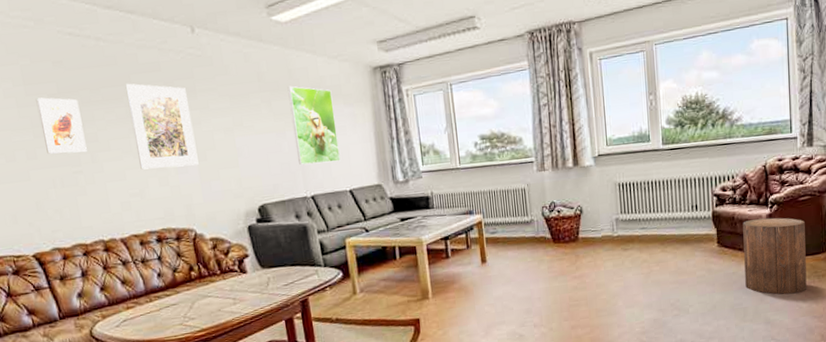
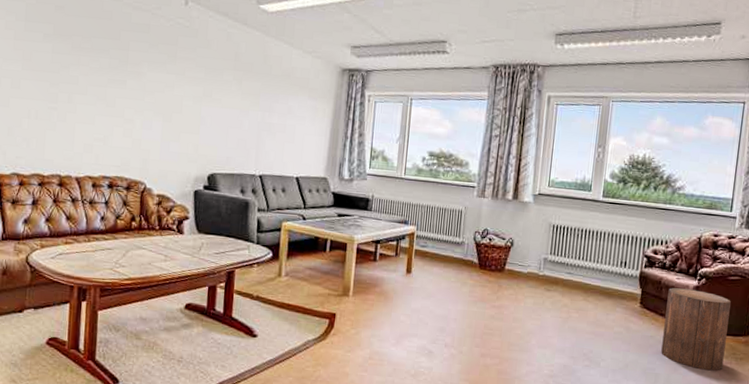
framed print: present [35,97,87,154] -> none [30,35,69,92]
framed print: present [125,83,199,170] -> none [110,38,168,124]
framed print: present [287,85,341,165] -> none [255,70,300,148]

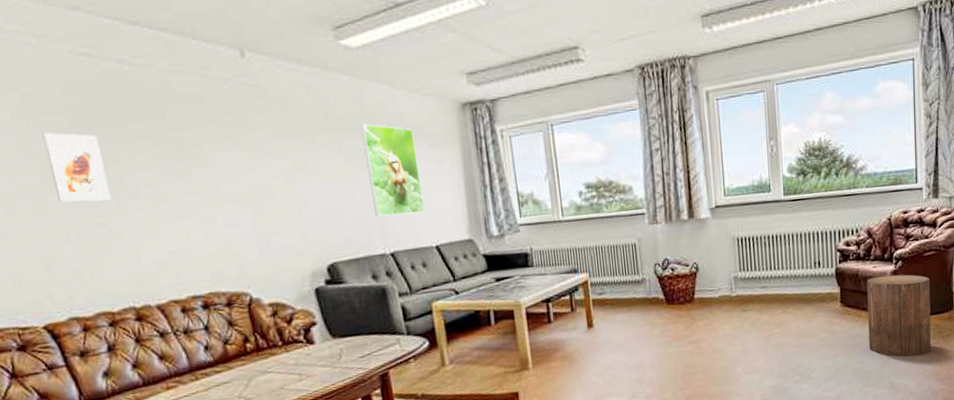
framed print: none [30,35,69,92] -> present [41,132,111,203]
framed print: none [255,70,300,148] -> present [360,123,425,216]

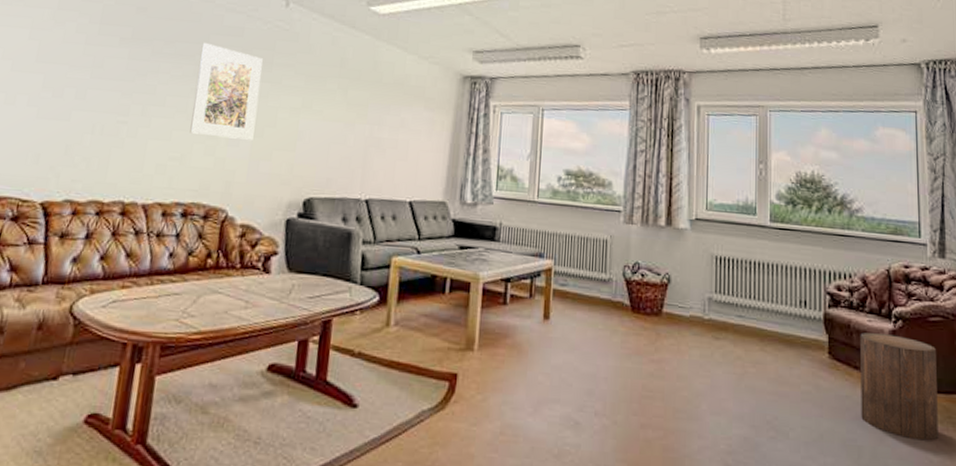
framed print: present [41,132,111,203] -> none [98,39,149,104]
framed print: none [158,116,253,222] -> present [190,42,263,140]
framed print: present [360,123,425,216] -> none [361,77,414,167]

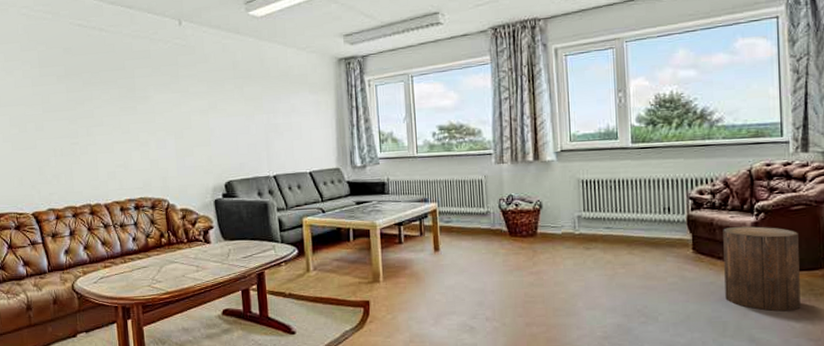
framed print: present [190,42,263,140] -> none [120,68,176,144]

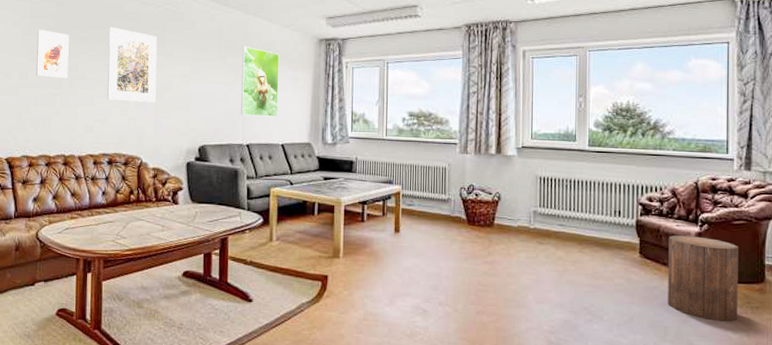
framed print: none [47,78,84,127] -> present [36,30,69,79]
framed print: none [120,68,176,144] -> present [107,27,157,102]
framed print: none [259,74,303,146] -> present [240,46,280,117]

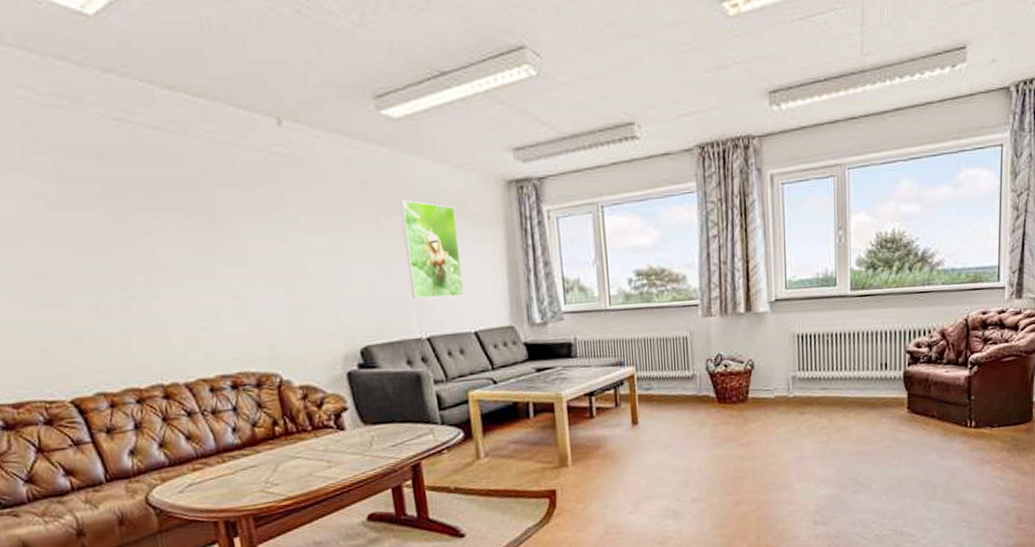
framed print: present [36,30,69,79] -> none [73,200,141,274]
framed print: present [107,27,157,102] -> none [191,186,286,298]
stool: present [668,235,738,322] -> none [937,380,1008,470]

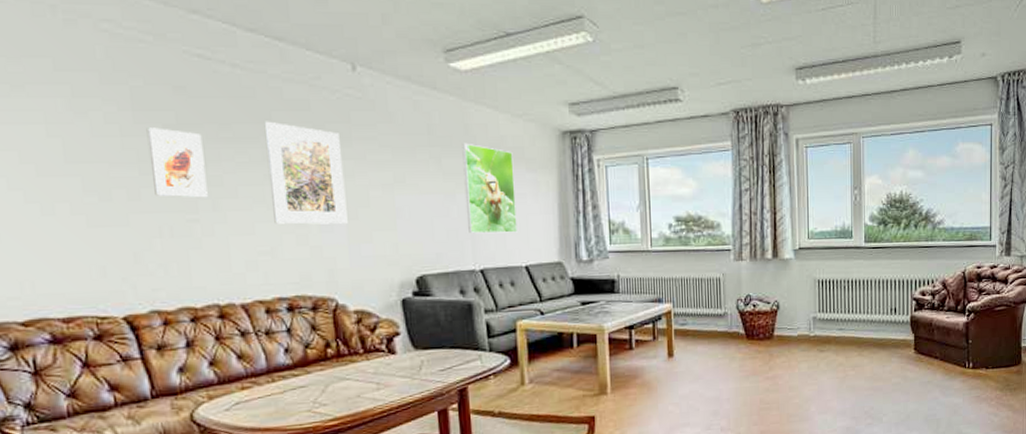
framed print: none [73,200,141,274] -> present [146,127,208,198]
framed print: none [191,186,286,298] -> present [264,121,348,225]

